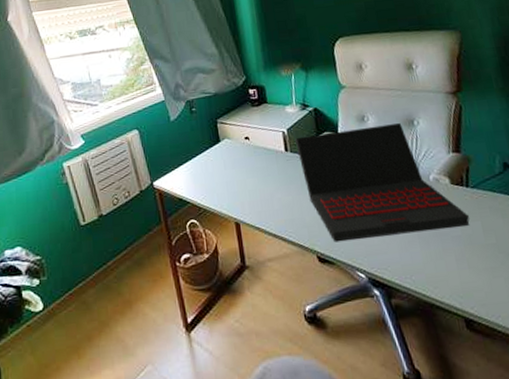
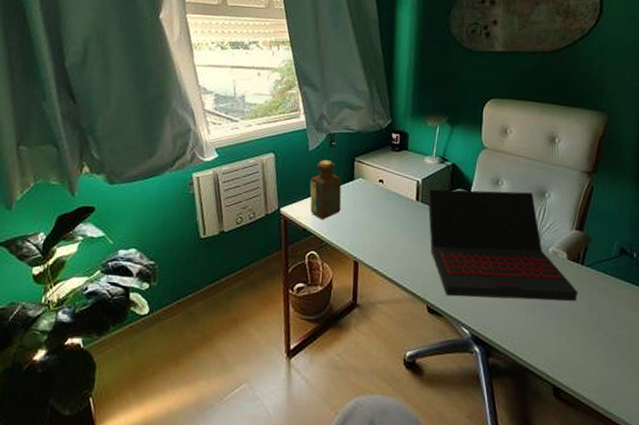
bottle: none [177,127,213,187] -> present [310,160,342,220]

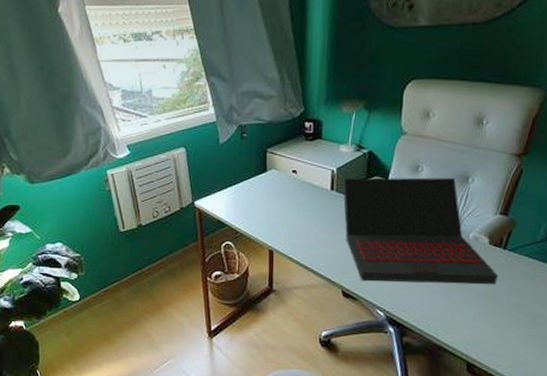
bottle: present [310,160,342,220] -> none [222,153,255,212]

